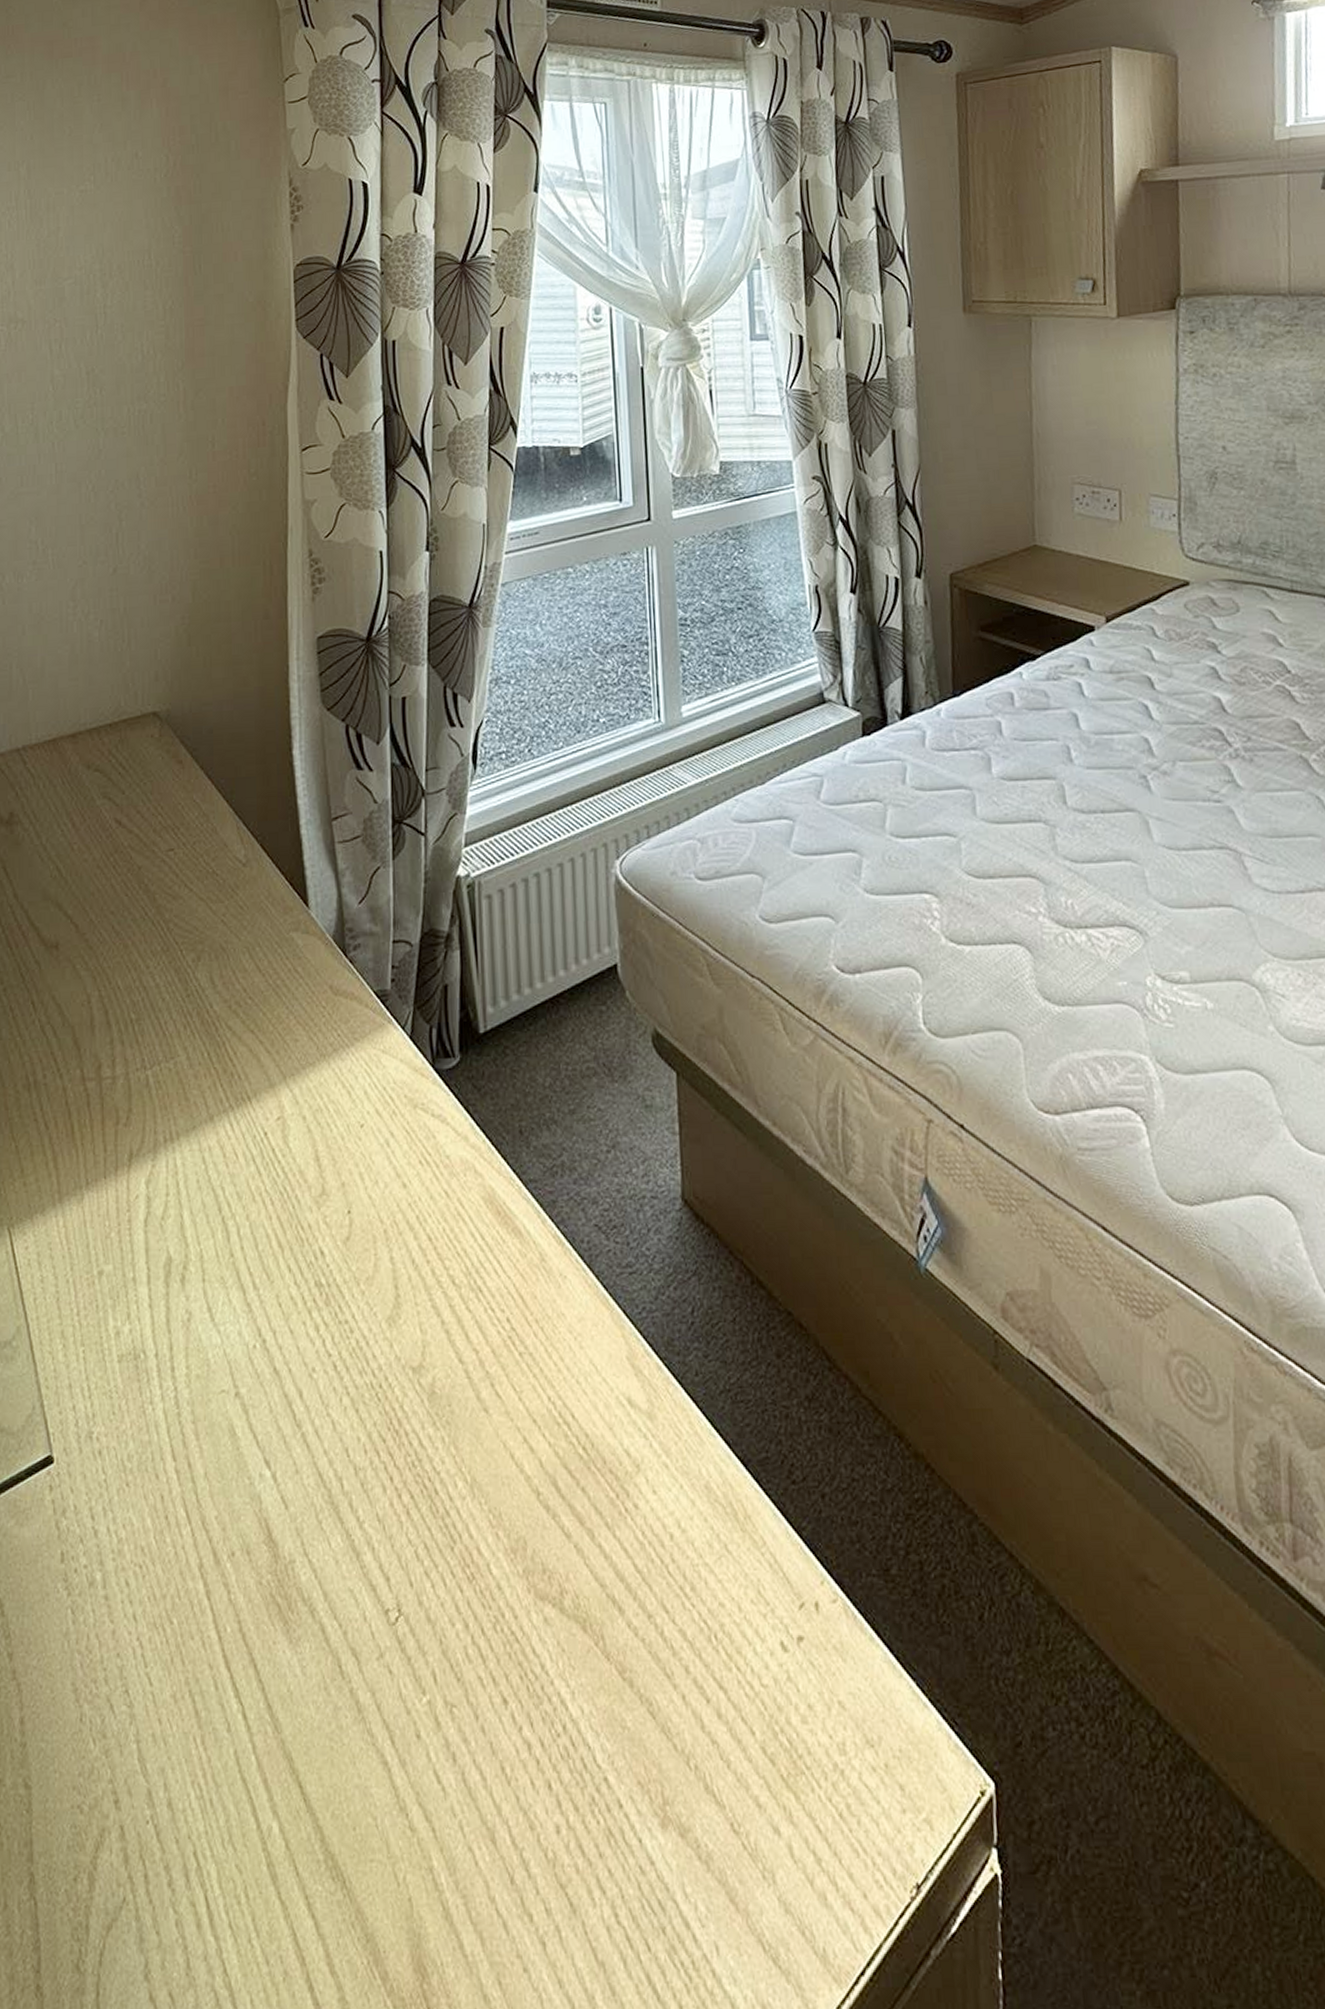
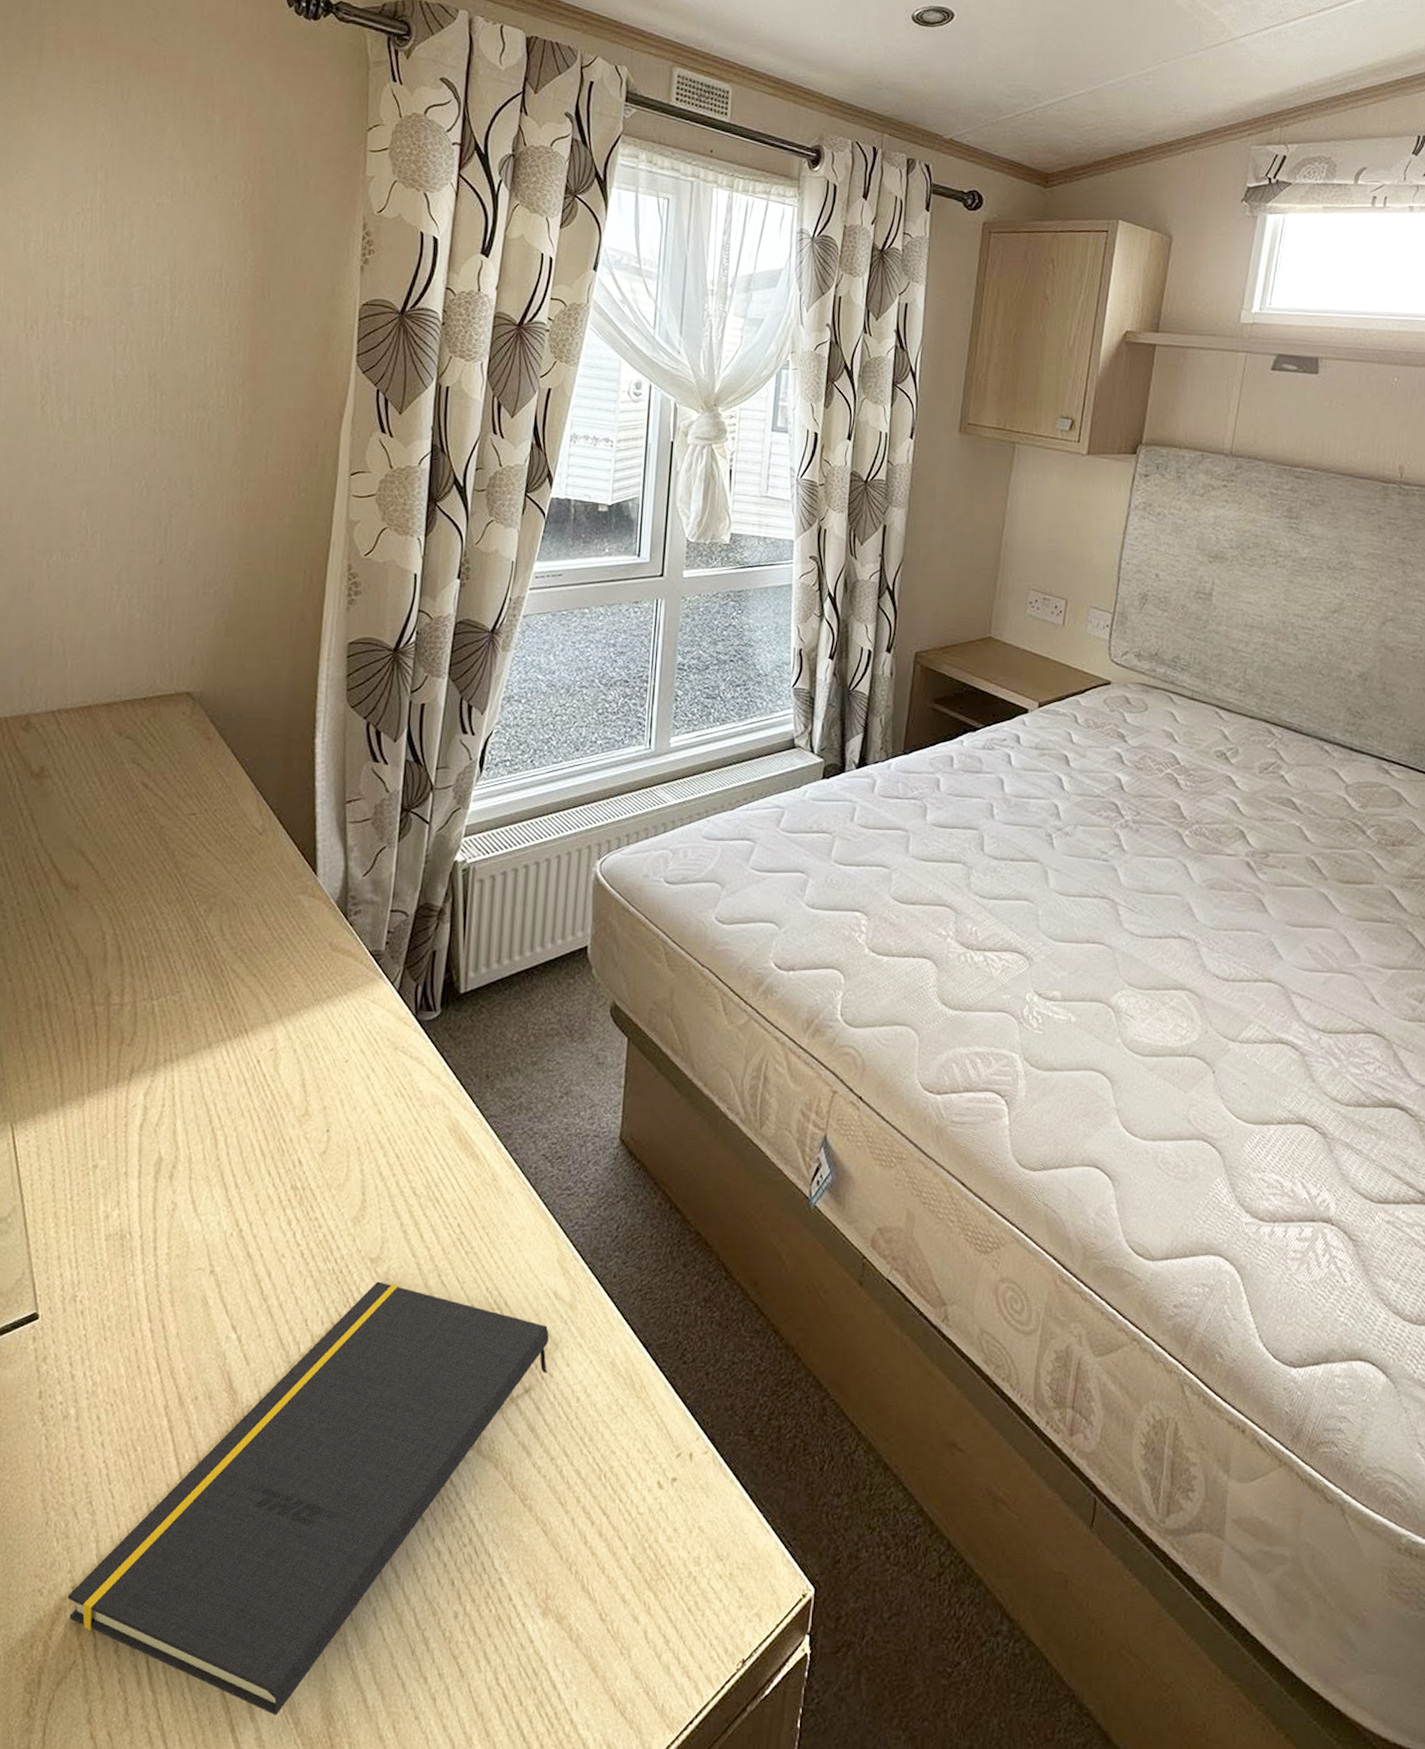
notepad: none [110,1396,631,1968] -> present [67,1281,550,1715]

